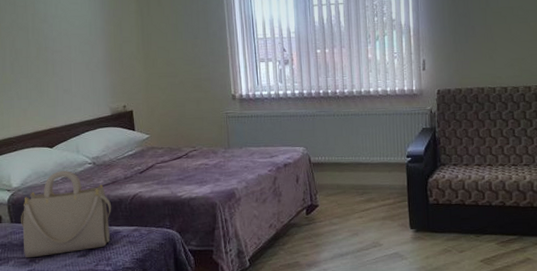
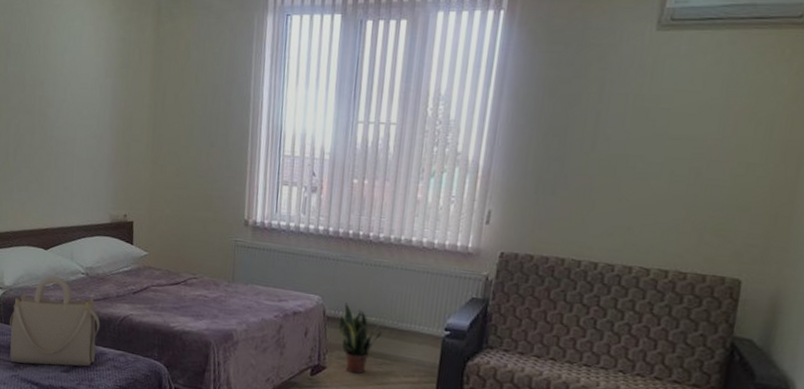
potted plant: none [323,149,359,206] -> present [338,302,382,374]

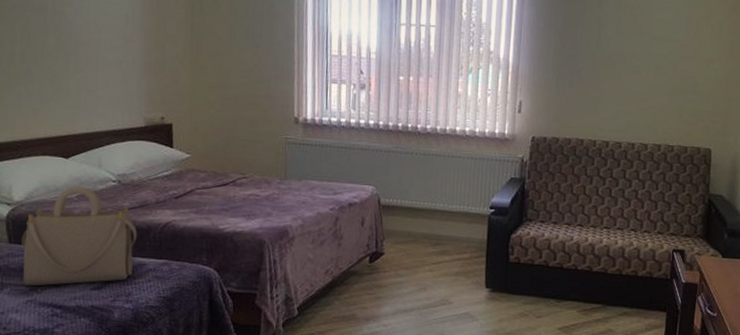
potted plant: present [338,302,382,374] -> none [393,191,435,257]

